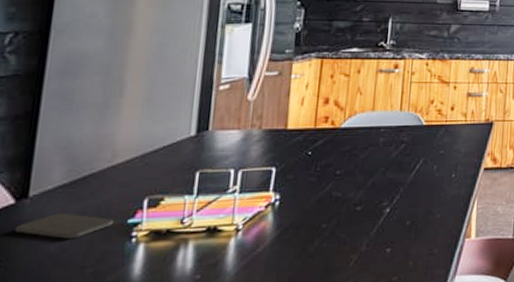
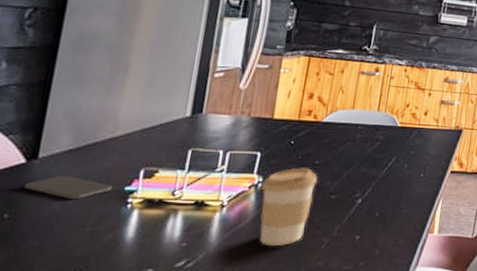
coffee cup: none [279,179,340,269] -> present [259,168,317,247]

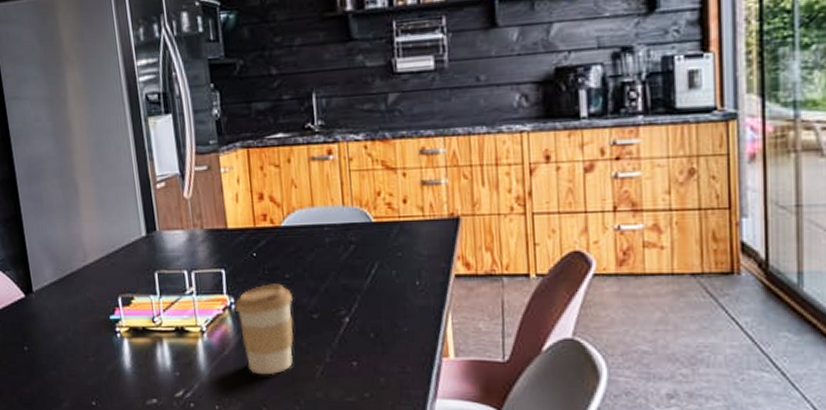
smartphone: present [24,175,113,200] -> none [31,307,100,331]

